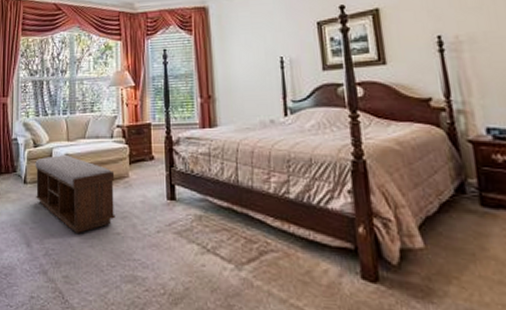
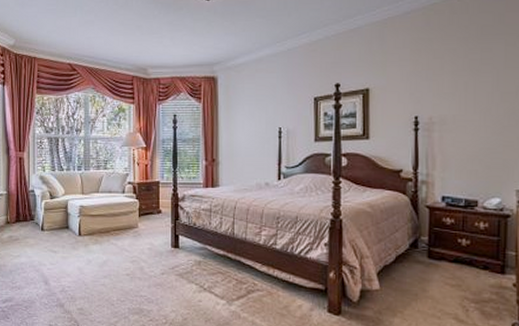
bench: present [35,155,115,233] -> none [52,207,125,274]

